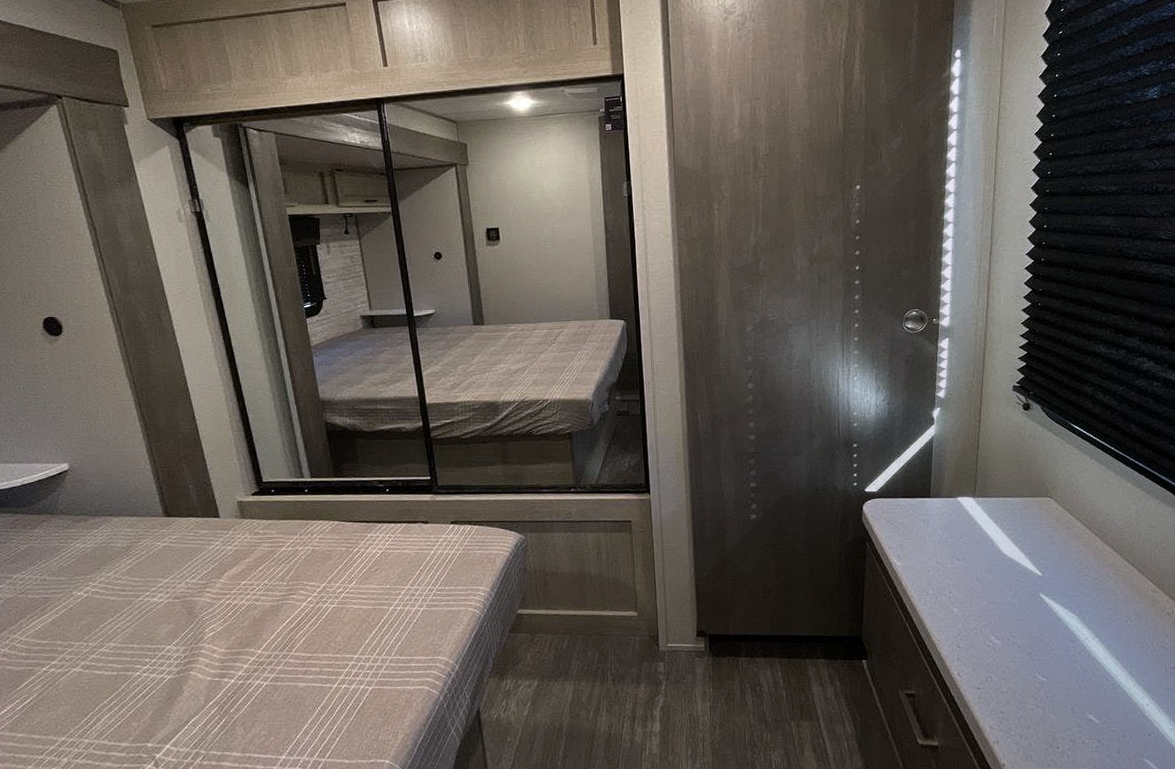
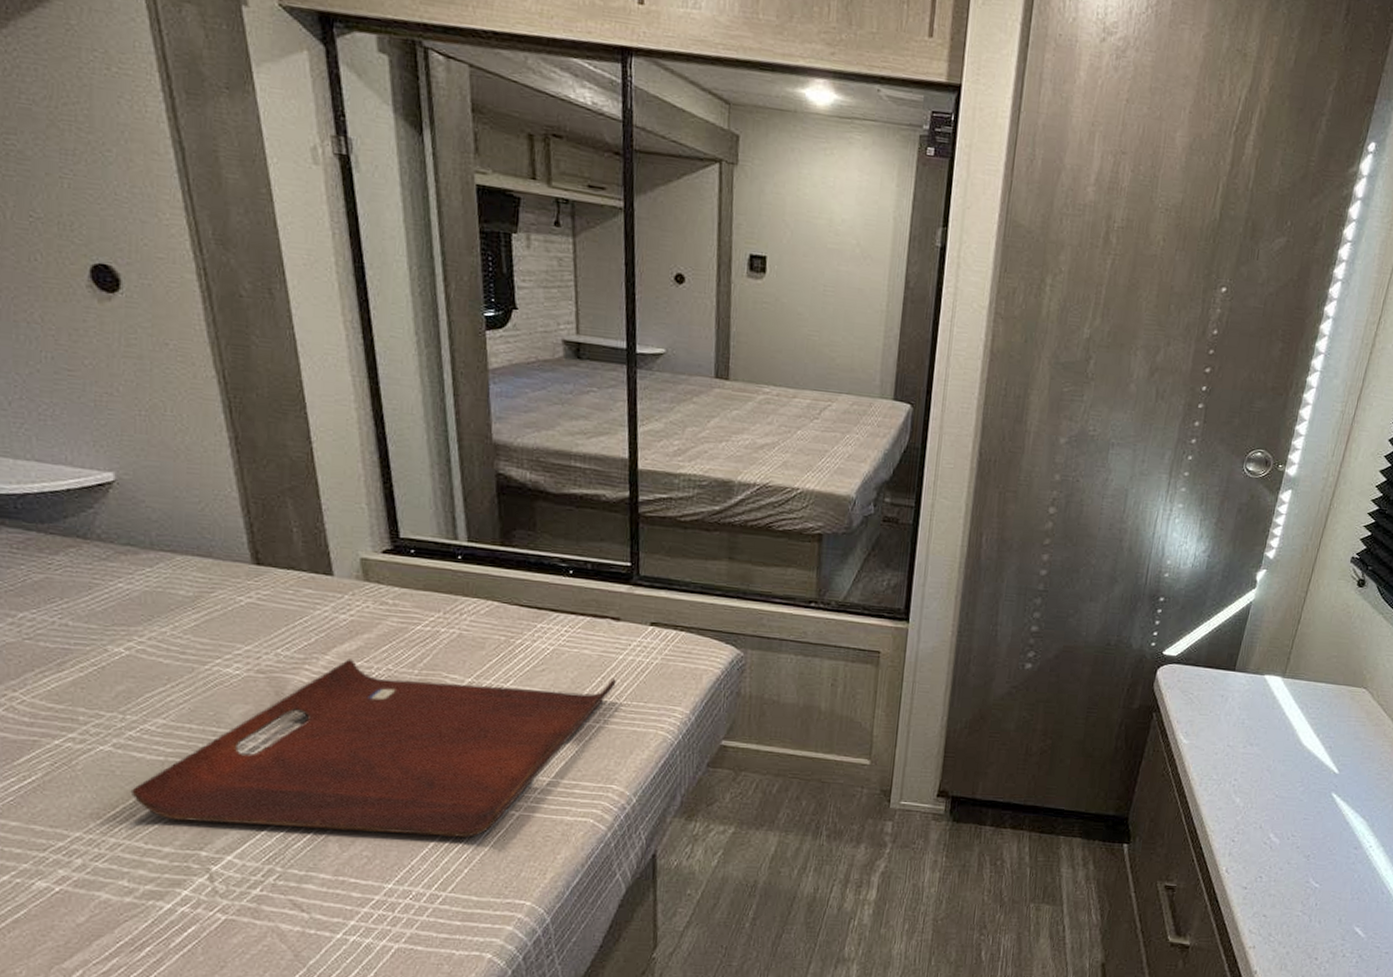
serving tray: none [96,570,431,721] -> present [130,659,616,838]

